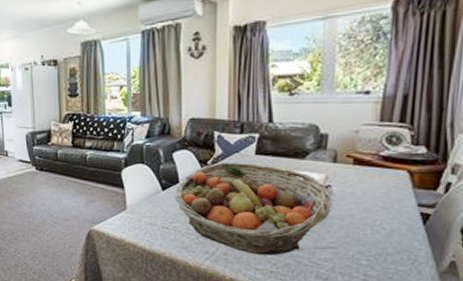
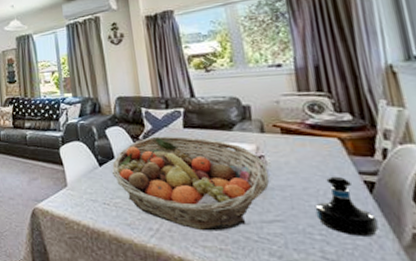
tequila bottle: none [368,207,423,263] -> present [314,176,379,236]

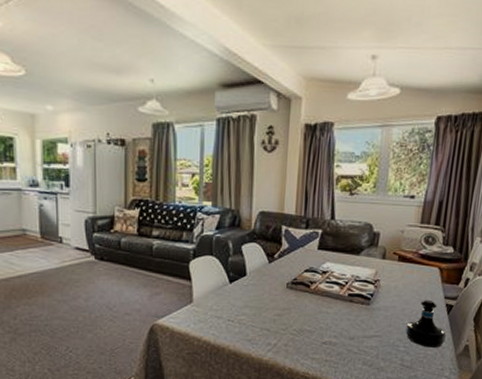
fruit basket: present [111,136,270,231] -> none [241,256,380,345]

